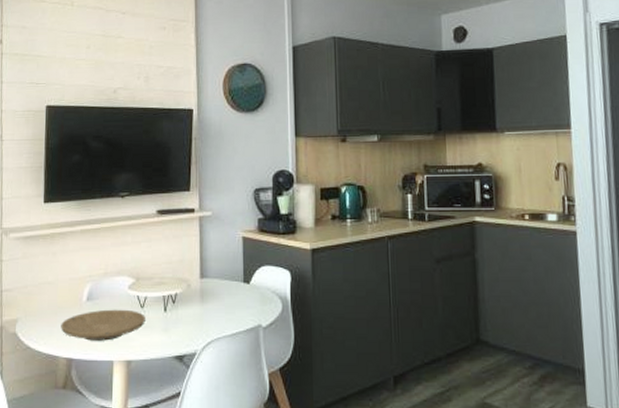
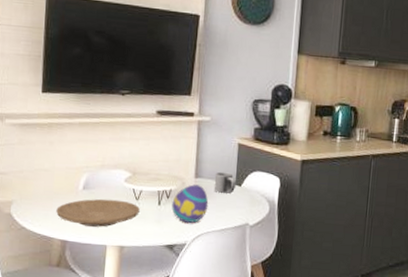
decorative egg: none [178,286,217,330] -> present [171,184,209,224]
mug: none [221,269,243,293] -> present [214,172,236,194]

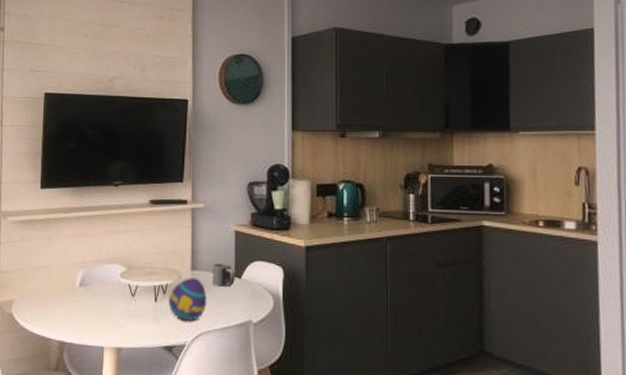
plate: present [56,198,140,227] -> none [54,296,136,327]

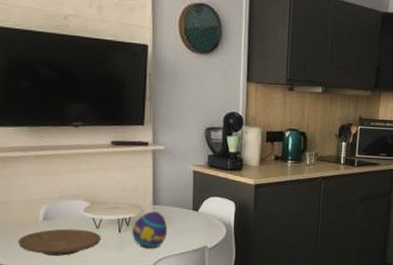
plate: none [54,296,136,327] -> present [18,228,101,256]
mug: present [212,263,235,287] -> none [172,198,193,219]

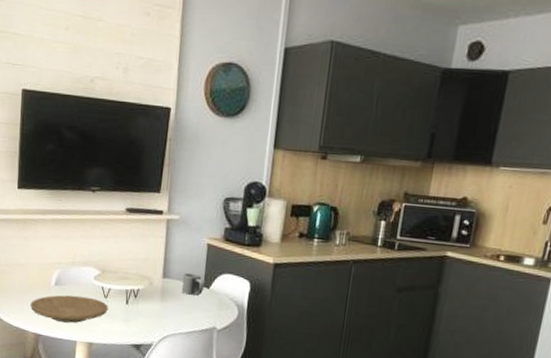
decorative egg: present [132,211,168,249] -> none [139,284,176,324]
mug: none [172,198,193,219] -> present [181,272,204,296]

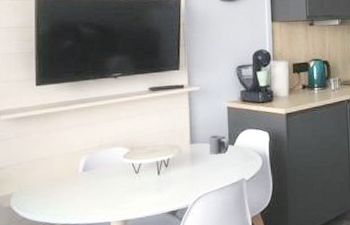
plate: present [30,295,108,323] -> none [57,176,140,207]

